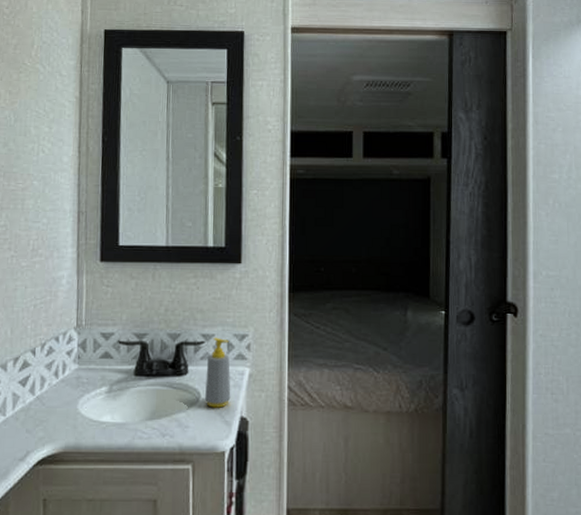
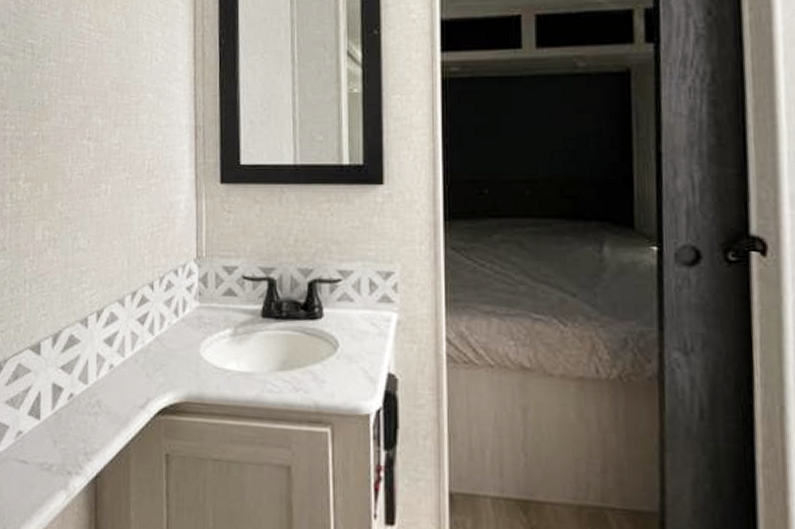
soap bottle: present [205,337,231,408] -> none [344,274,375,361]

